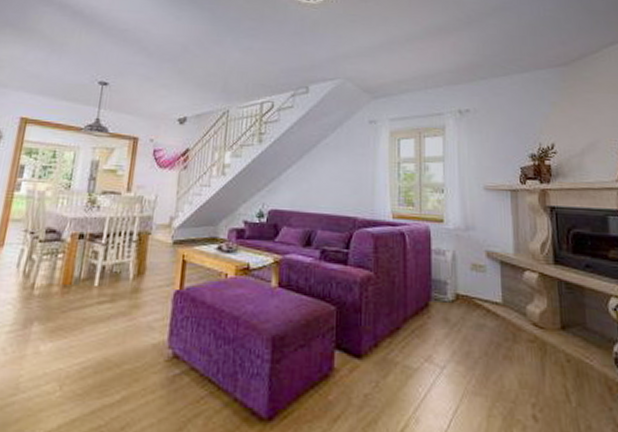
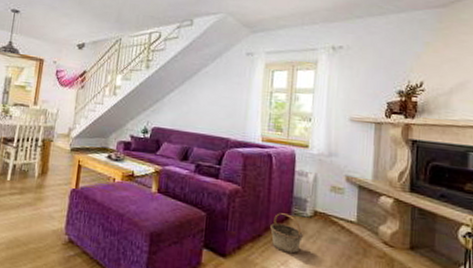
basket: none [409,299,448,347] -> present [270,213,304,254]

